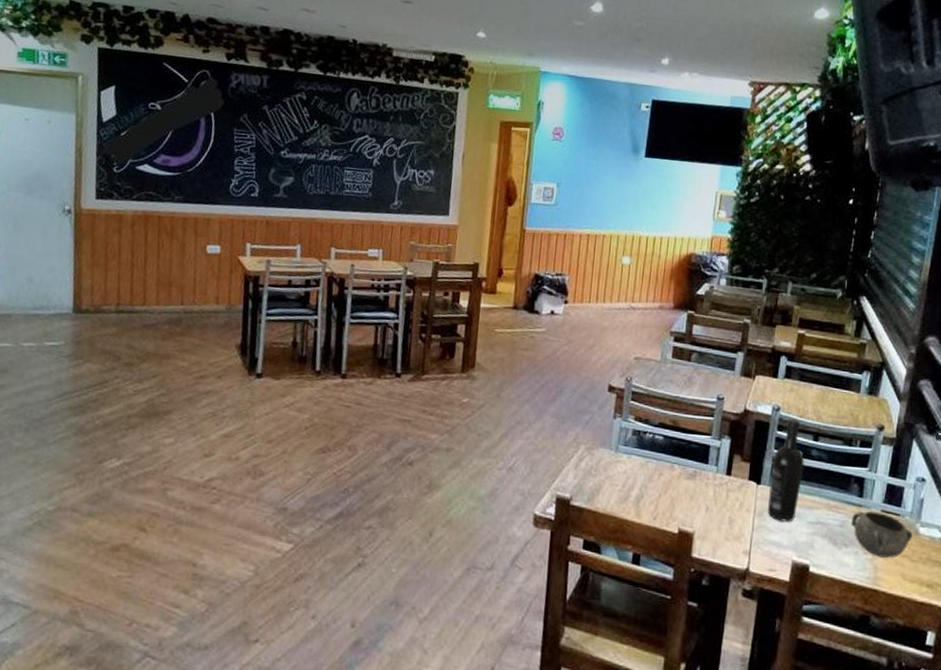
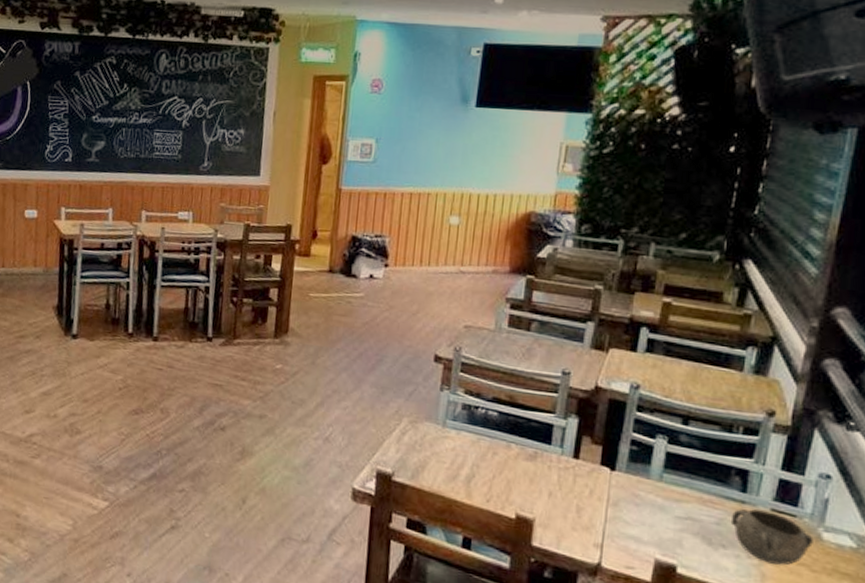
wine bottle: present [768,418,805,522] -> none [624,398,671,515]

